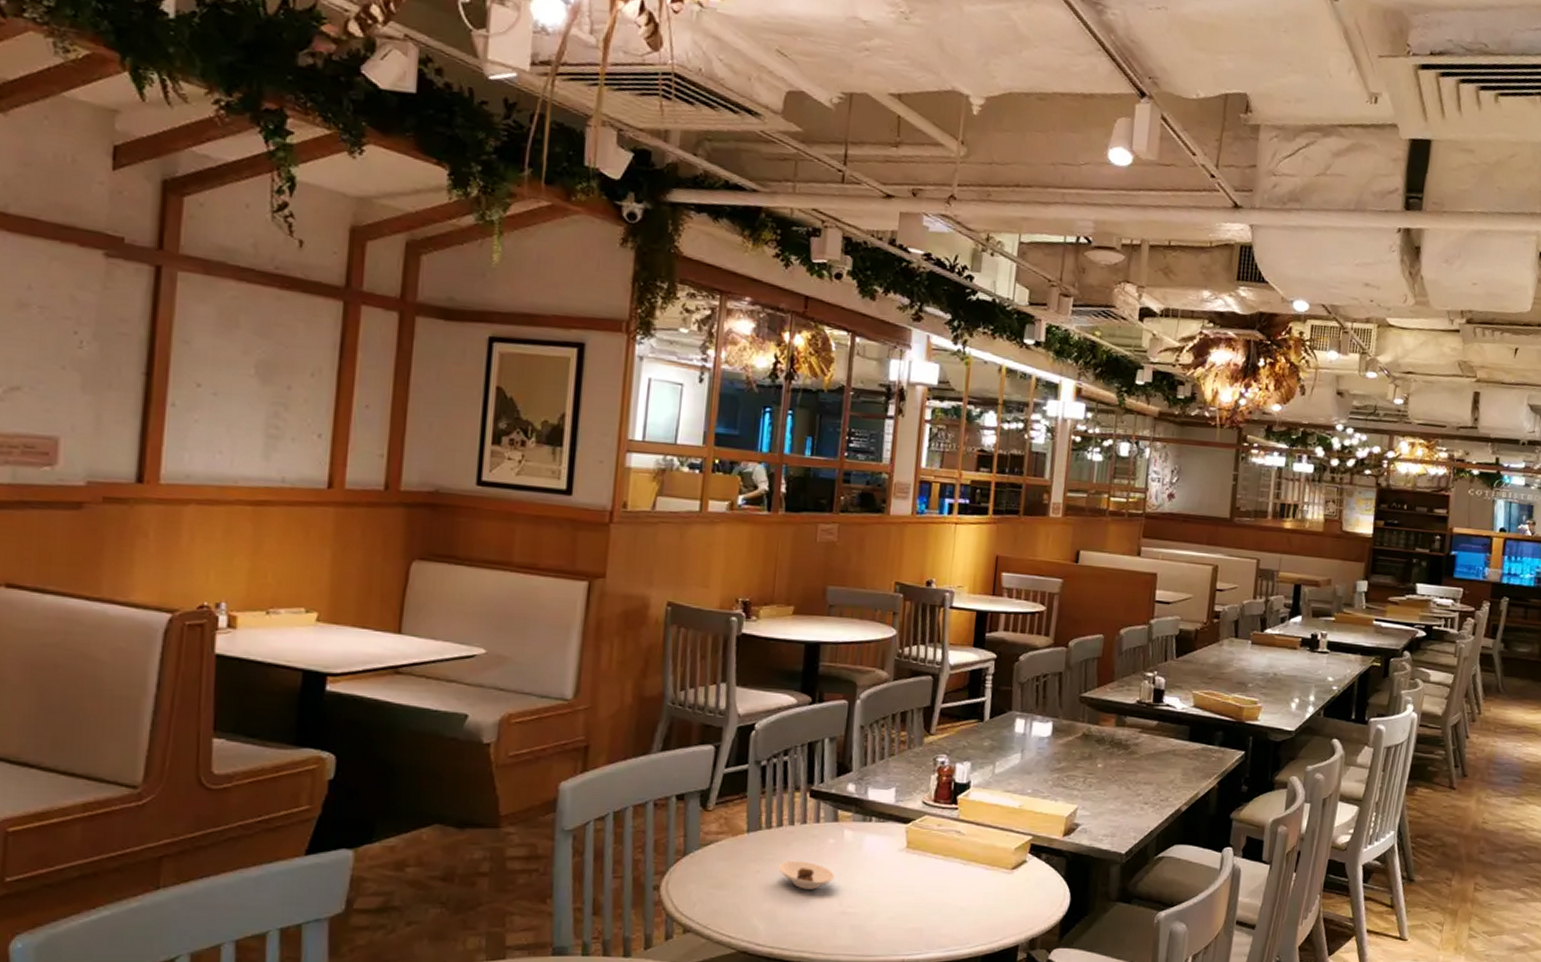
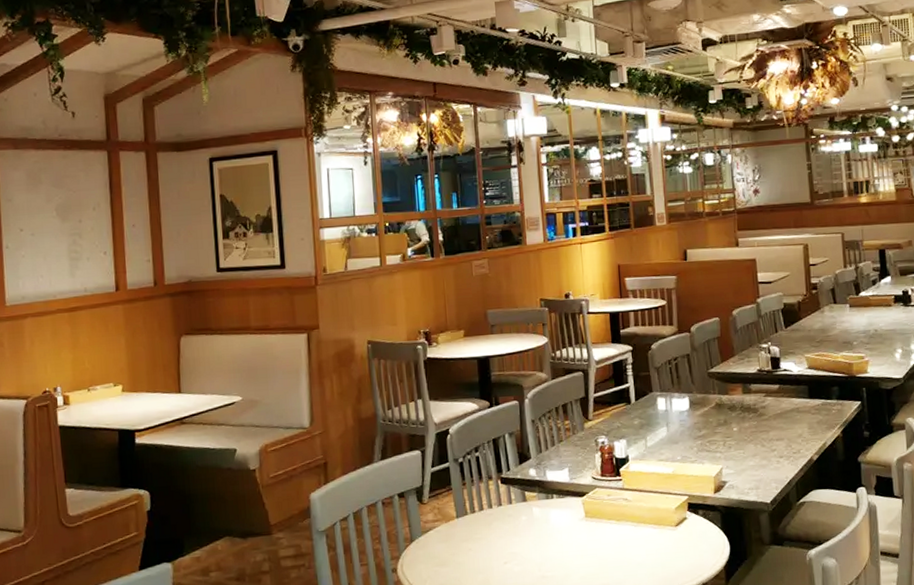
saucer: present [778,860,835,890] -> none [485,536,532,560]

